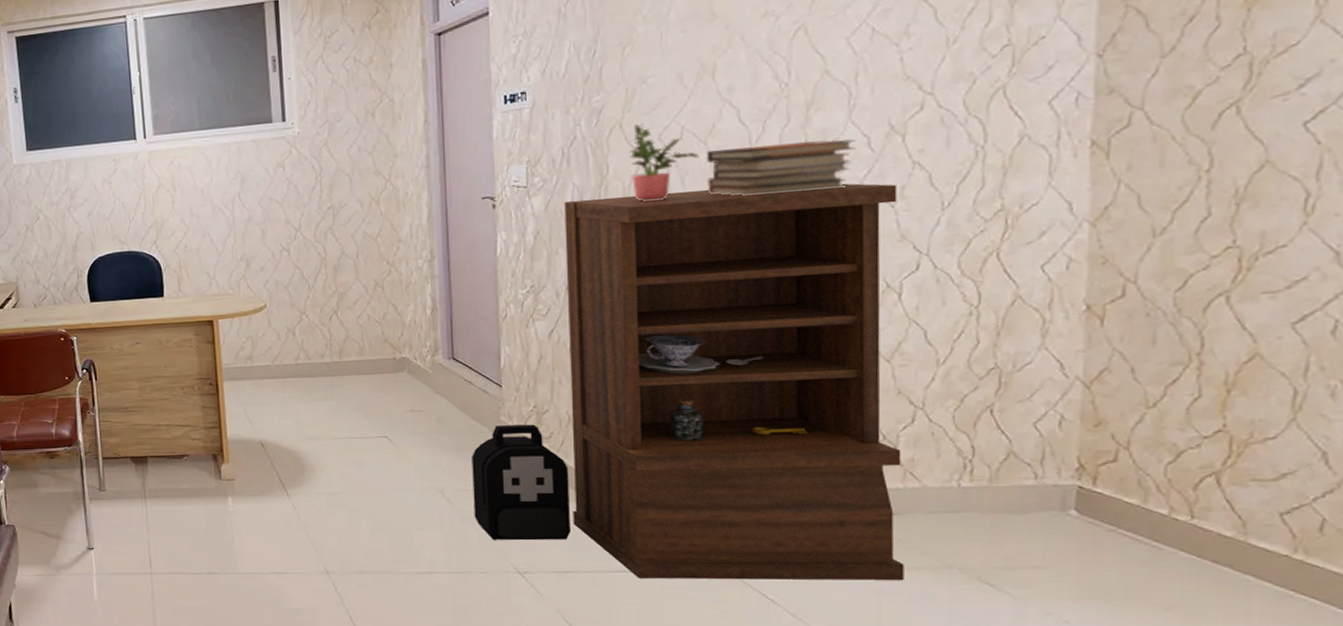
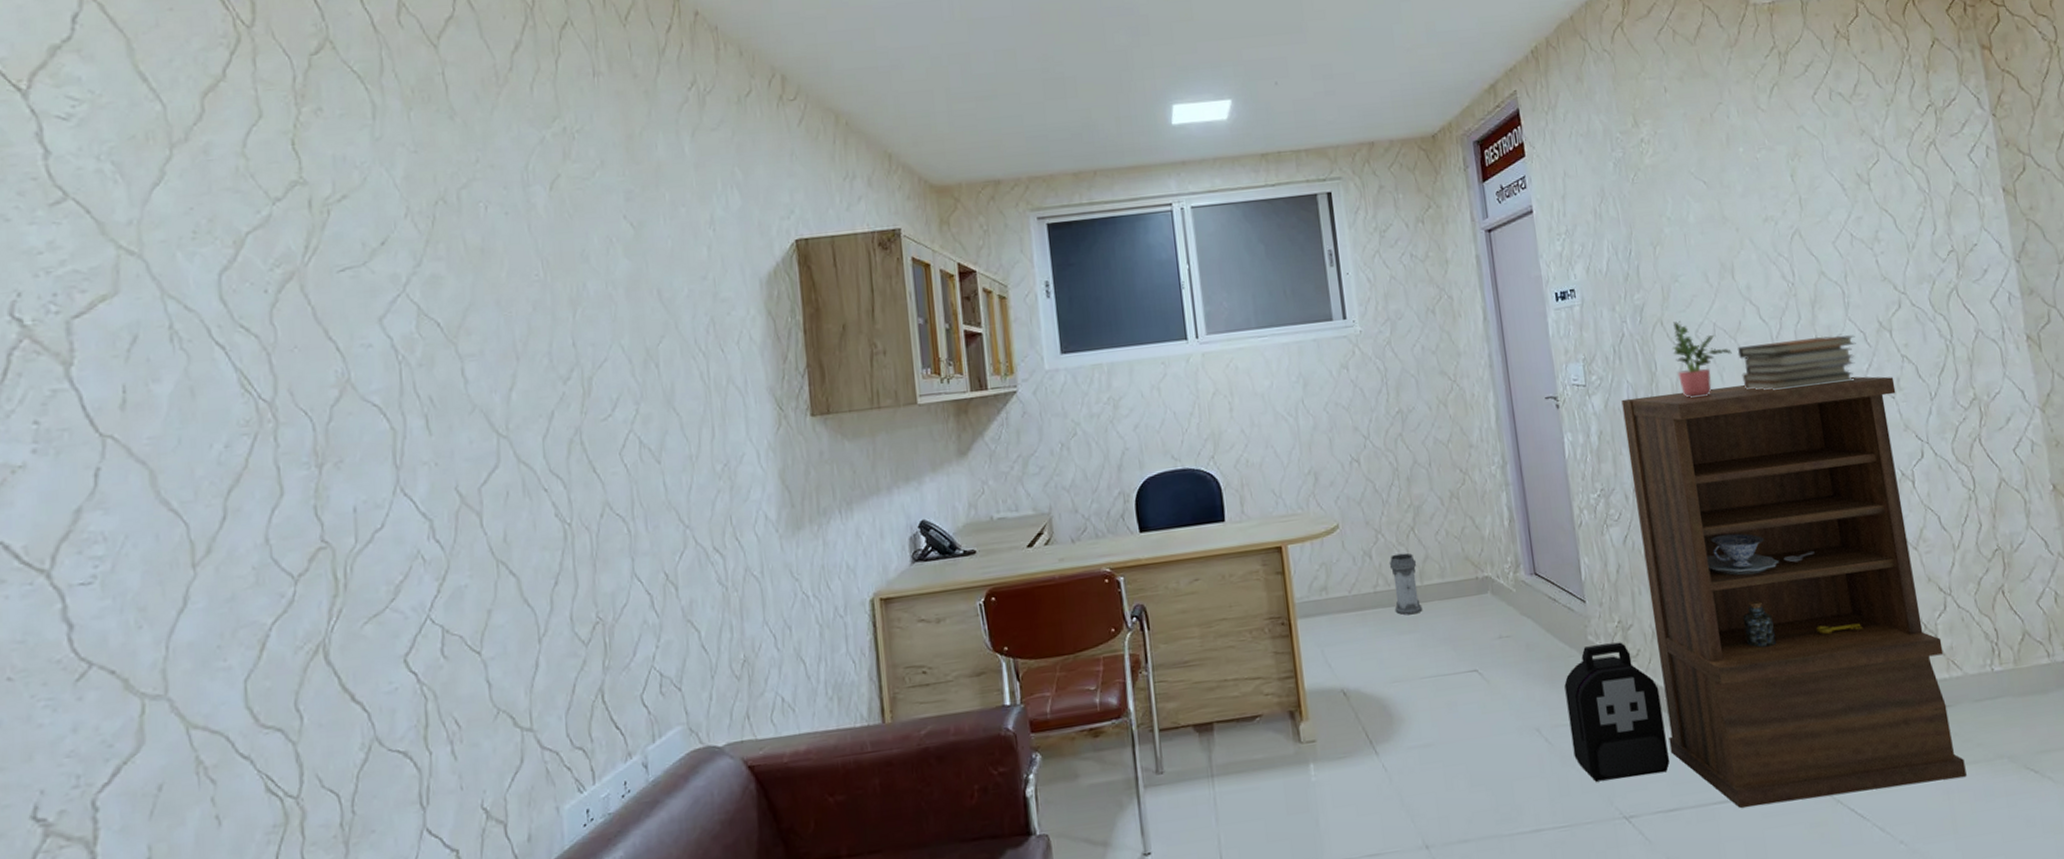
lantern: none [311,332,340,385] -> present [1389,553,1423,616]

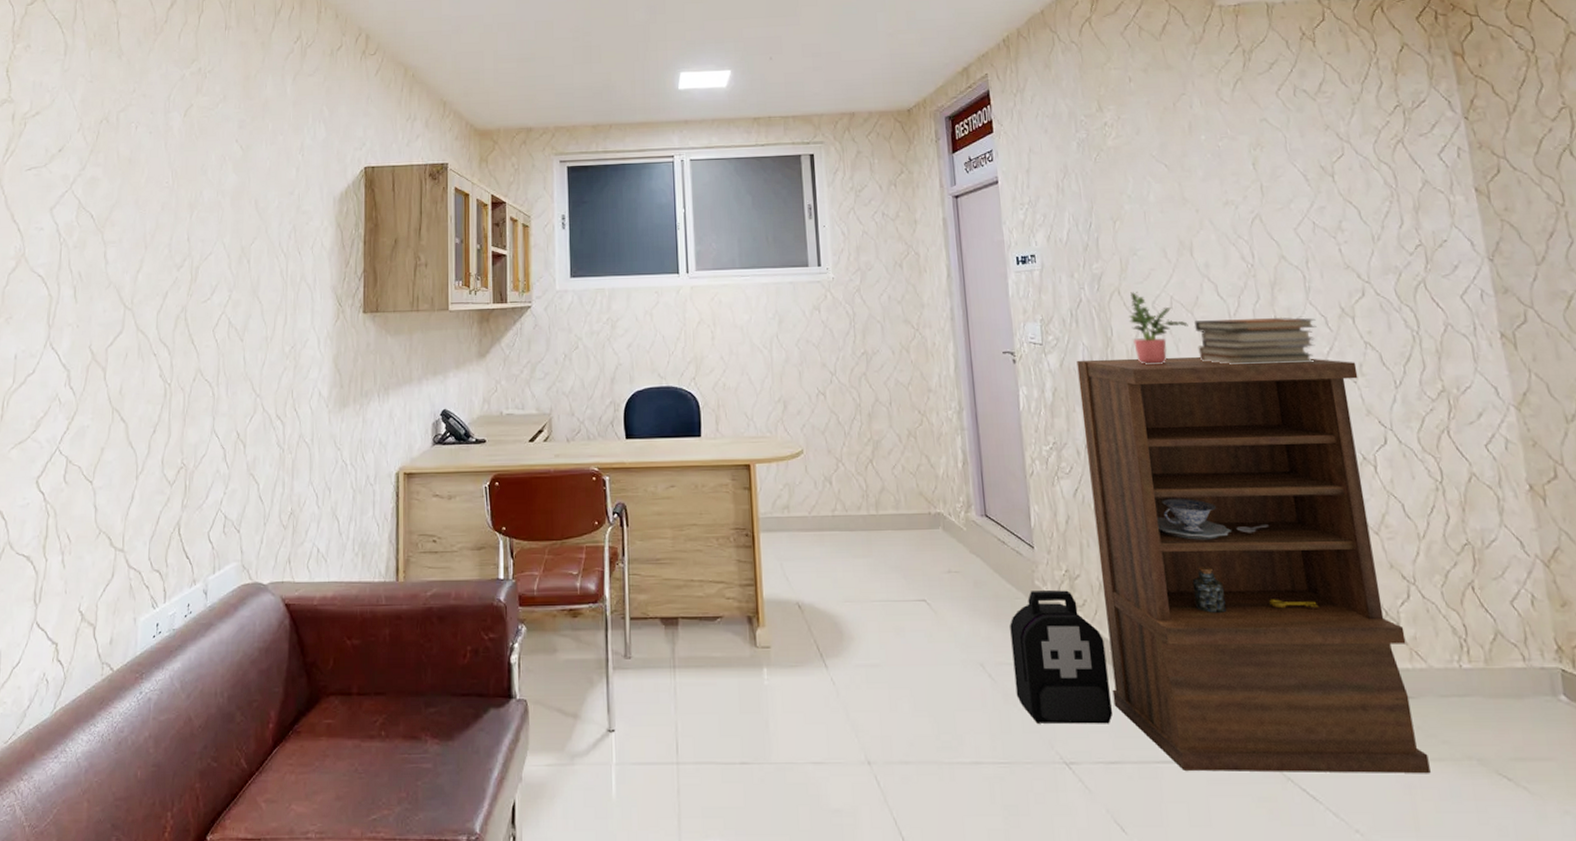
lantern: present [1389,553,1423,616] -> none [847,482,877,541]

